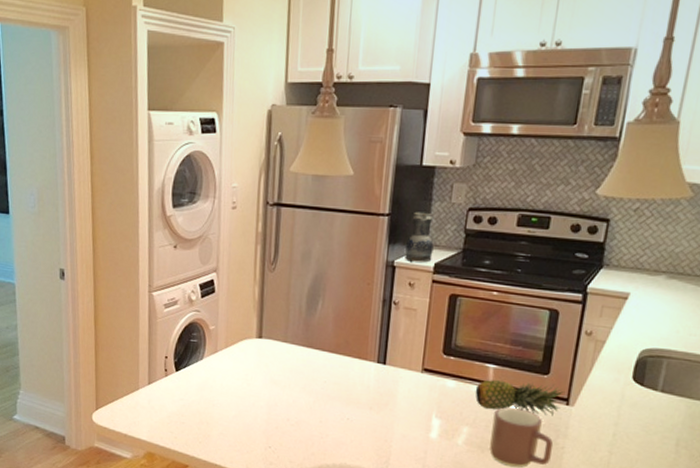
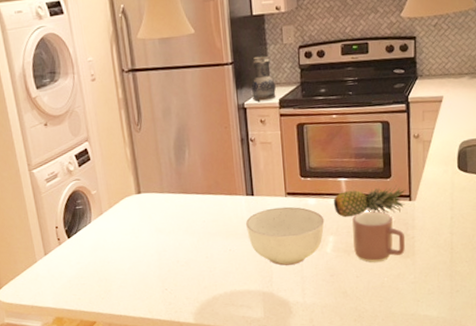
bowl: none [370,382,462,450] -> present [245,206,325,266]

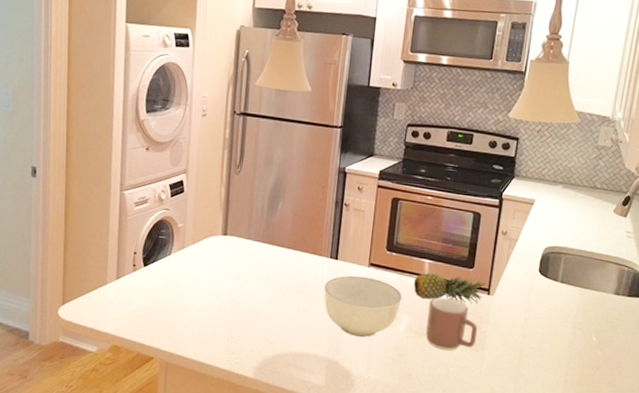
ceramic jug: present [251,55,276,102] -> none [354,125,379,171]

